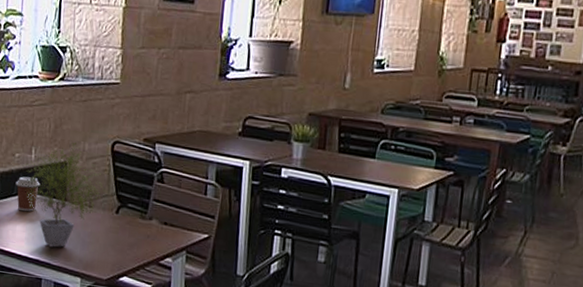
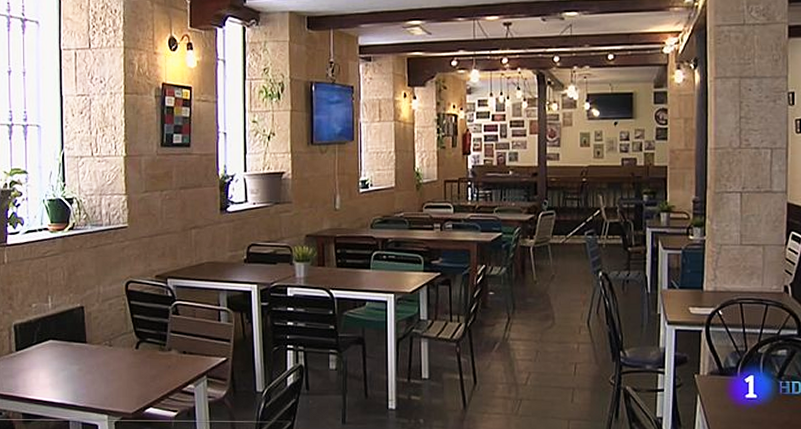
coffee cup: present [15,176,41,212] -> none [35,325,60,358]
potted plant: present [19,142,107,248] -> none [38,286,125,389]

